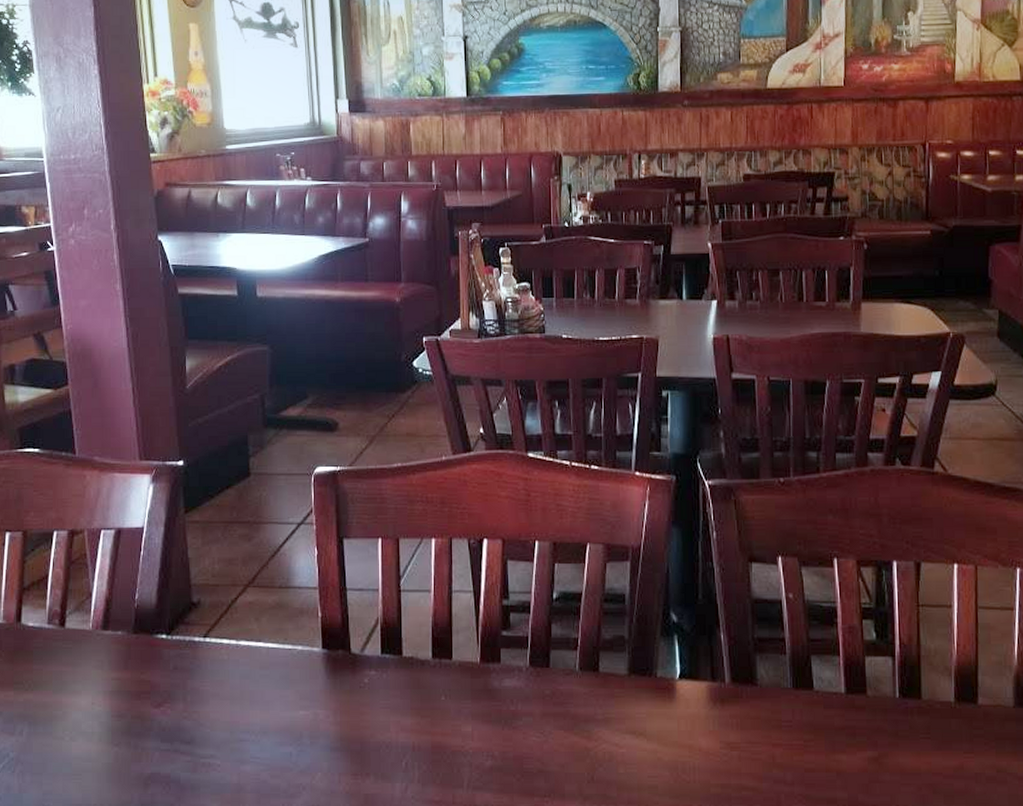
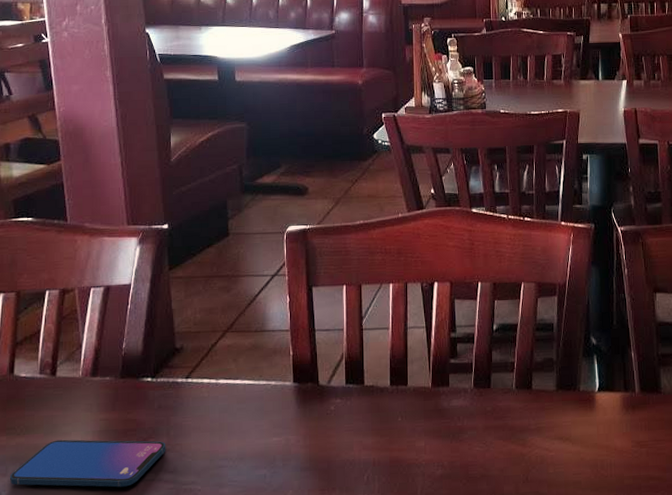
smartphone: none [17,698,183,756] -> present [9,439,166,487]

